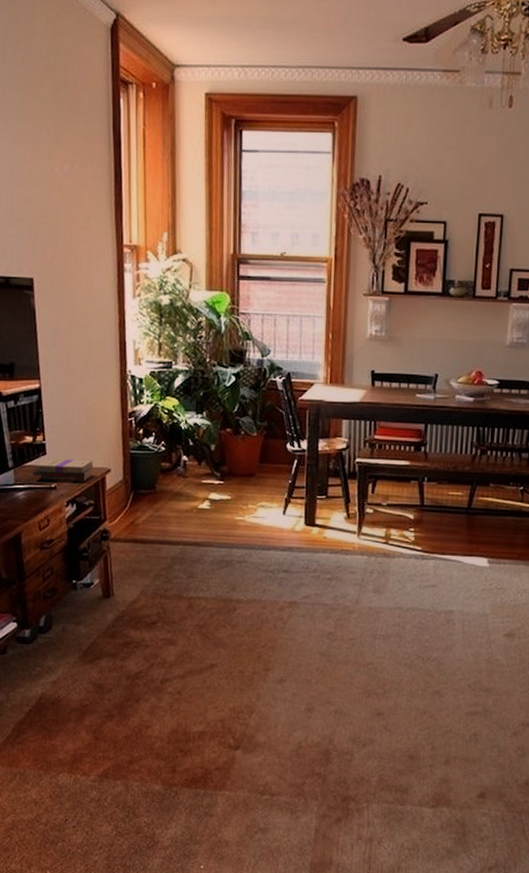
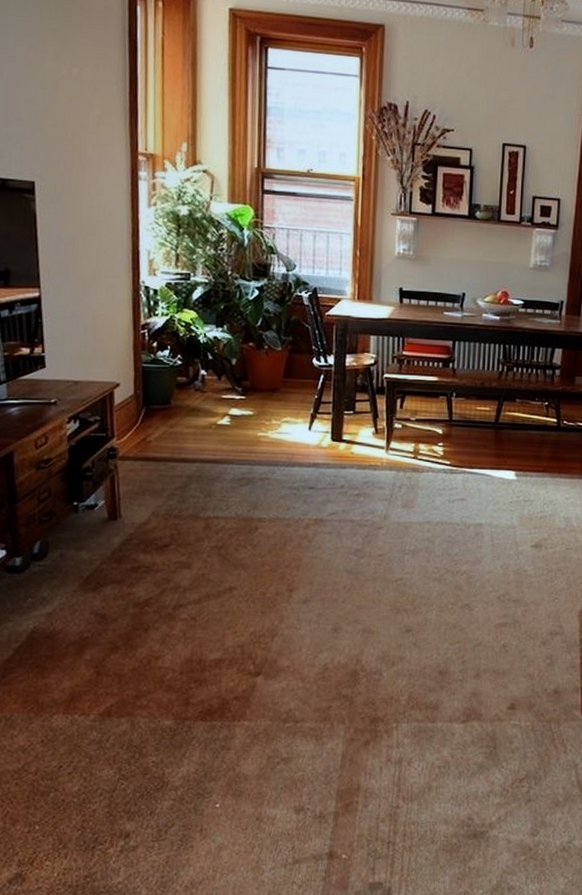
books: present [32,458,94,483] -> none [28,371,101,397]

